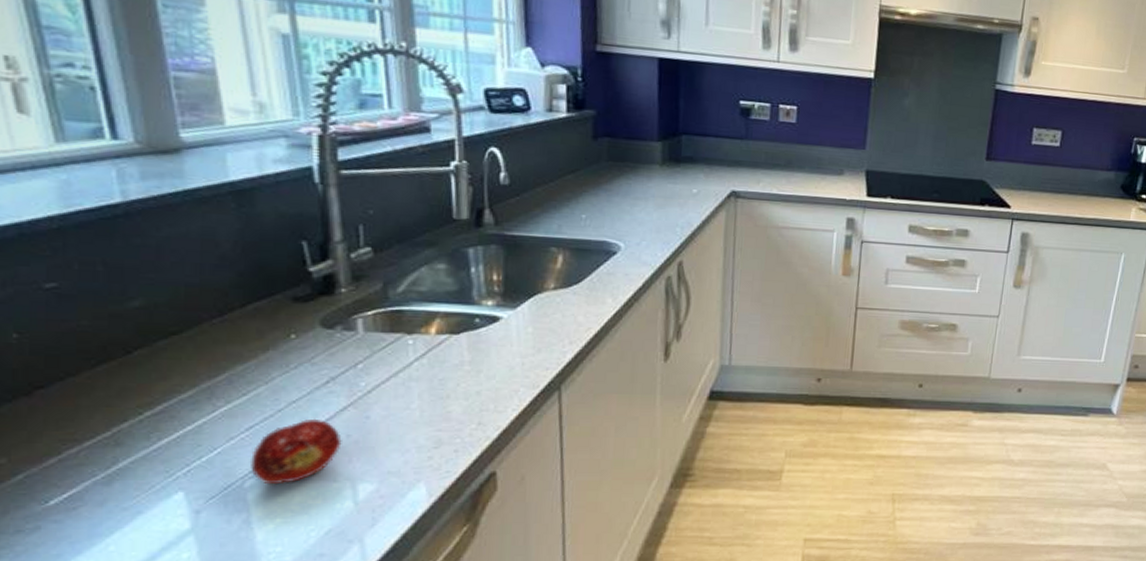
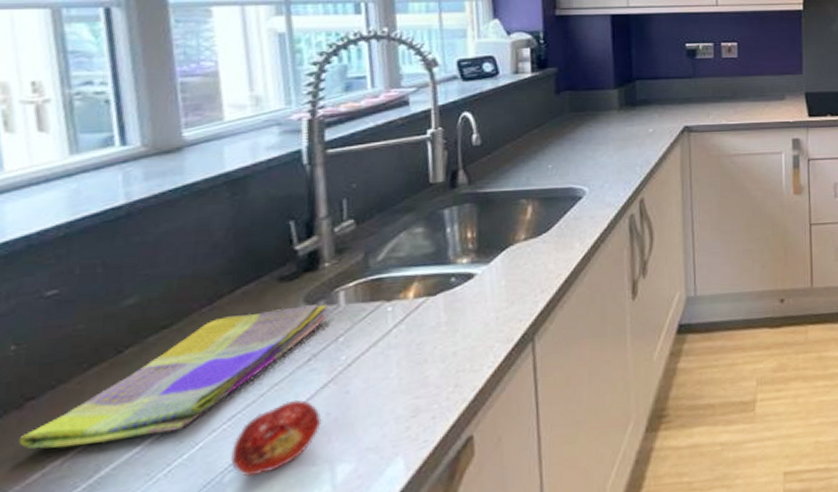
dish towel: none [31,328,347,438] -> present [19,304,329,449]

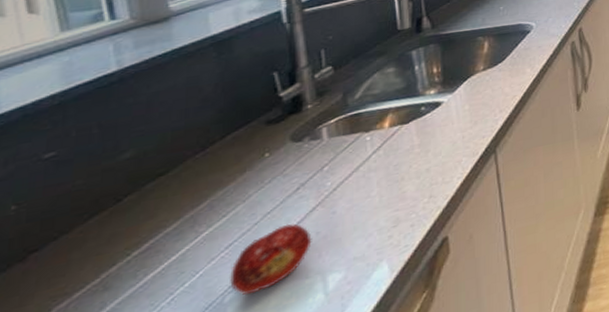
dish towel: present [19,304,329,449] -> none [24,140,313,296]

